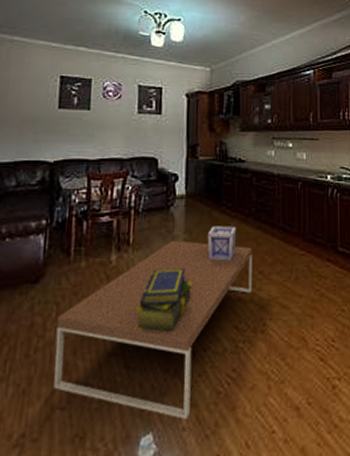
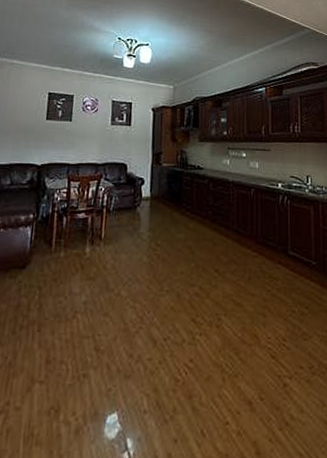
coffee table: present [53,240,252,419] -> none [34,237,209,402]
stack of books: present [136,268,193,332] -> none [105,262,156,320]
wooden crate: present [207,226,237,261] -> none [168,226,195,259]

